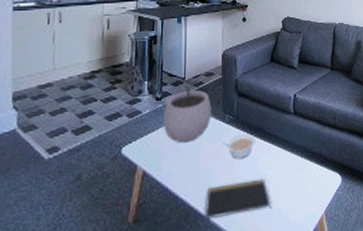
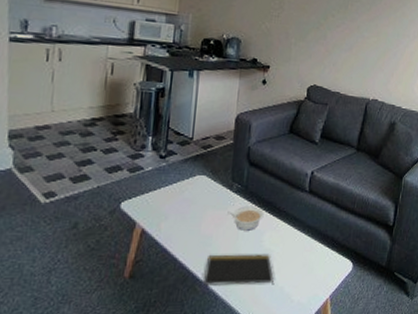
plant pot: present [162,81,211,143] -> none [165,142,220,206]

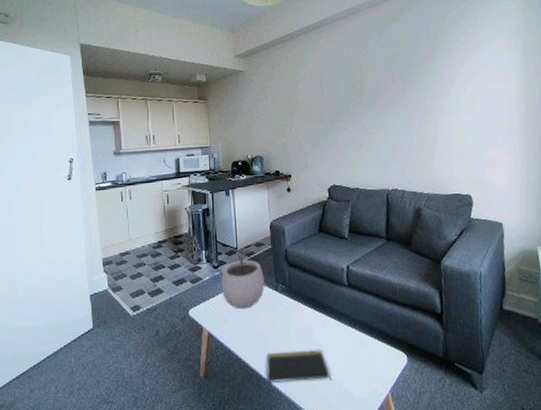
plant pot: none [165,142,220,206] -> present [220,251,265,309]
legume: present [227,206,264,231] -> none [277,304,310,328]

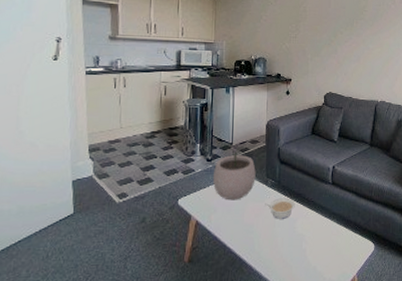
notepad: present [266,349,331,383] -> none [249,238,307,267]
legume: none [277,304,310,328] -> present [265,198,295,219]

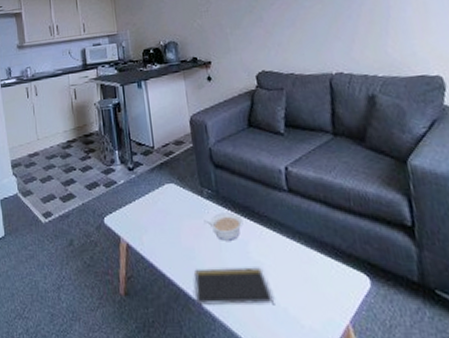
plant pot: present [212,146,256,201] -> none [137,150,188,218]
notepad: none [249,238,307,267] -> present [194,267,274,305]

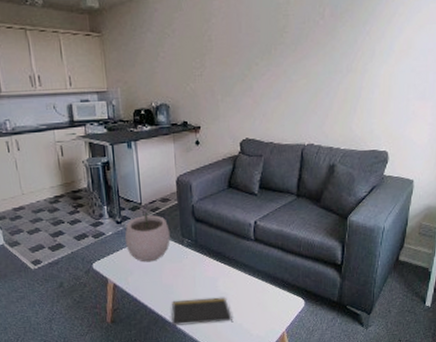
plant pot: none [137,150,188,218] -> present [124,206,170,262]
legume: present [204,212,243,241] -> none [183,257,216,279]

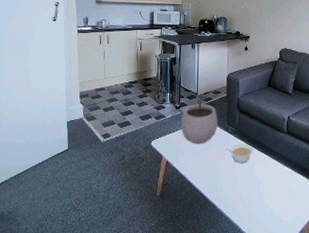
notepad: present [171,297,232,326] -> none [212,181,264,206]
legume: none [183,257,216,279] -> present [226,144,253,163]

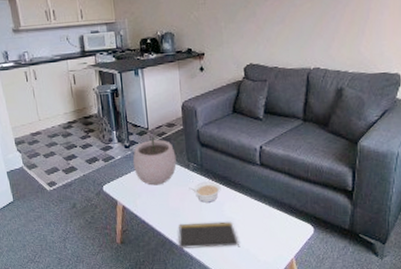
notepad: none [212,181,264,206] -> present [178,221,239,249]

